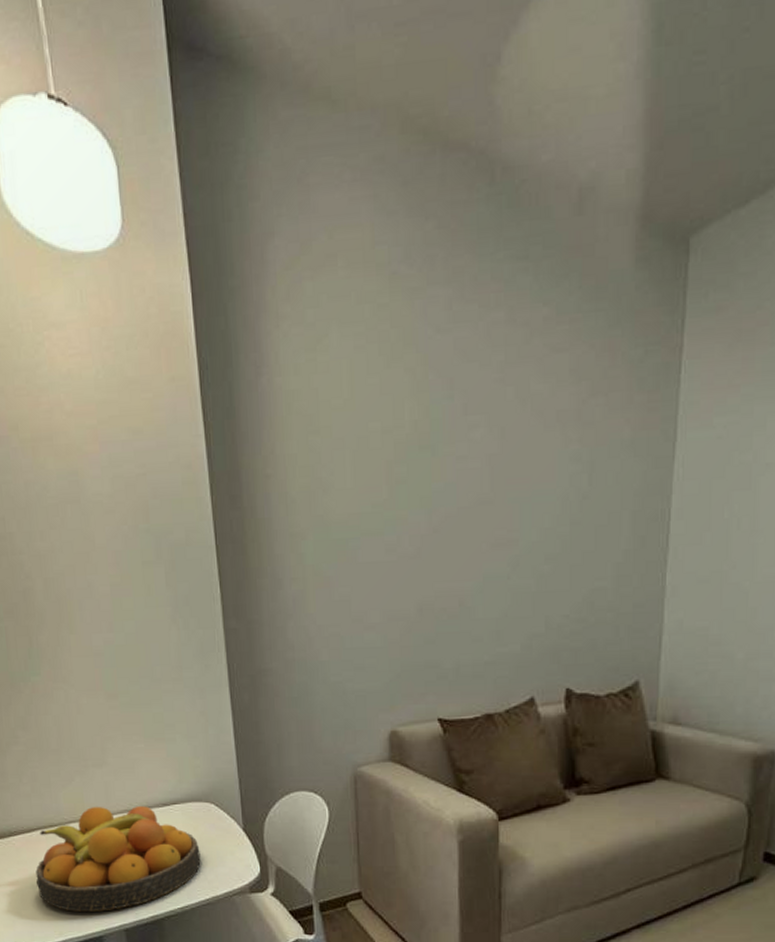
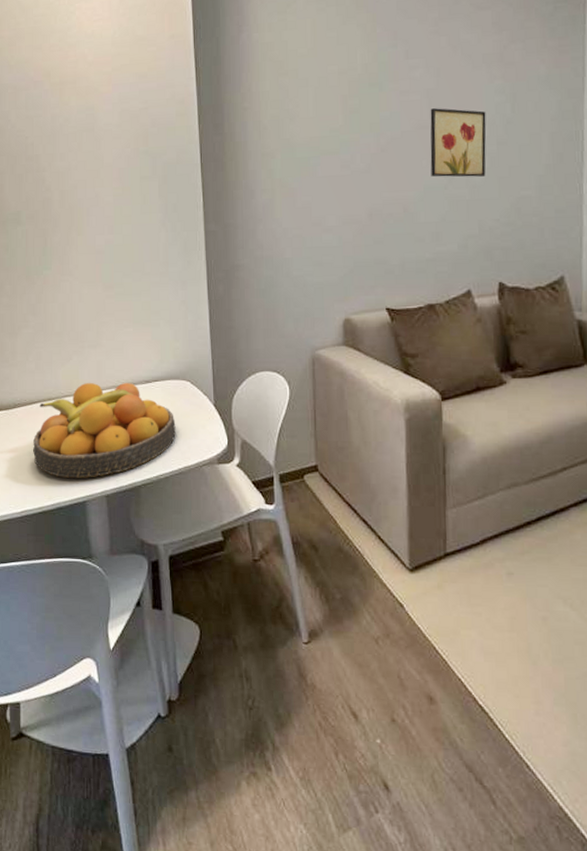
wall art: none [491,478,558,565] -> present [430,108,487,177]

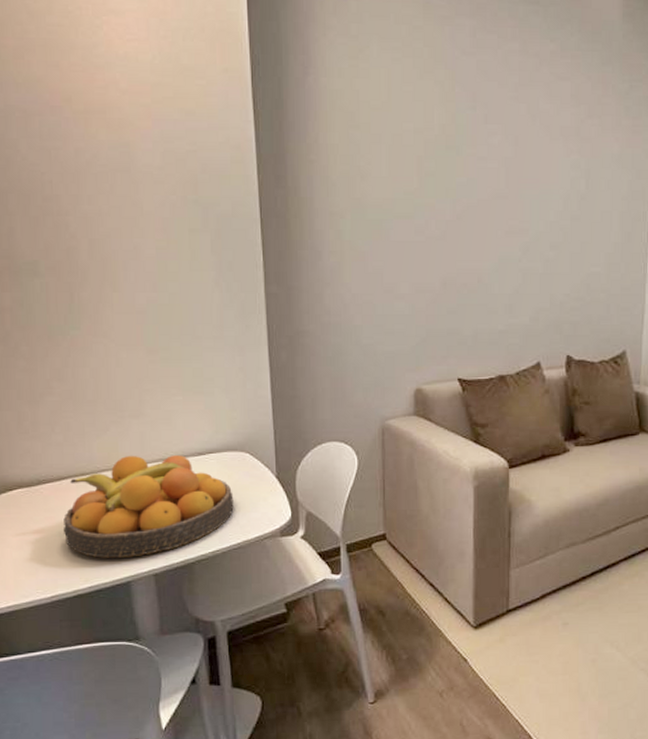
wall art: present [430,108,487,177] -> none [506,178,561,251]

